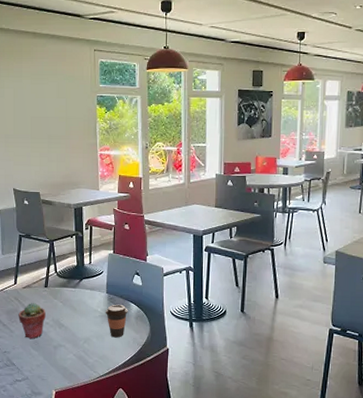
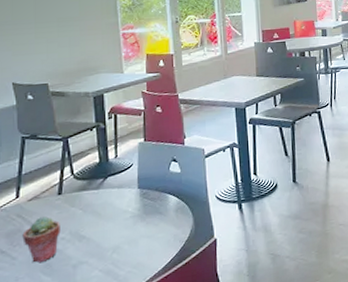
coffee cup: present [105,304,128,338] -> none [137,198,166,240]

